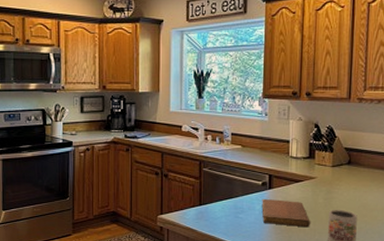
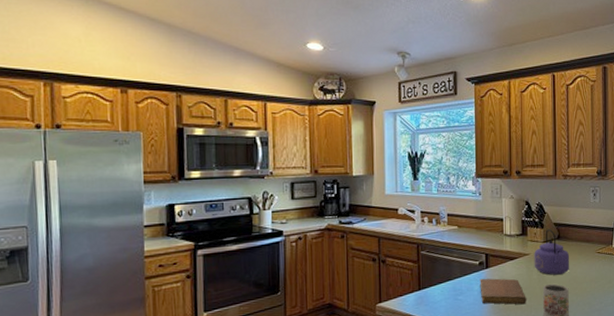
kettle: none [320,154,361,201] -> present [534,229,570,275]

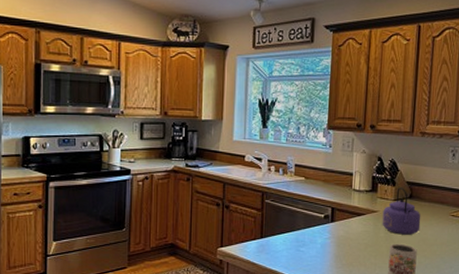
notebook: present [480,278,526,305] -> none [323,231,371,262]

